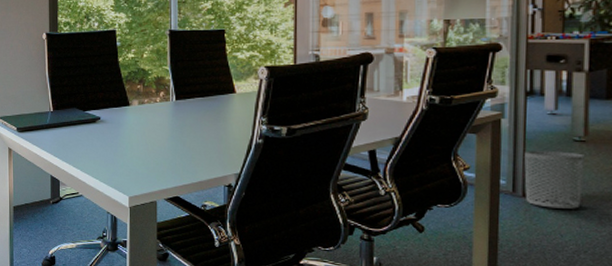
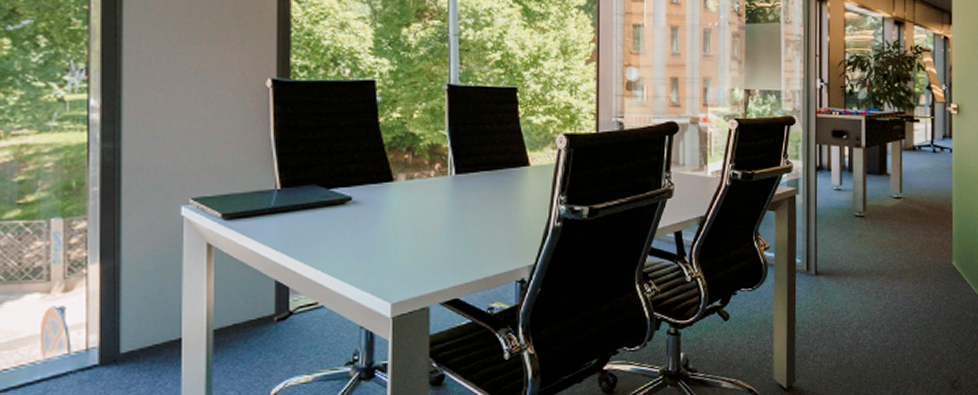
waste bin: present [524,151,585,209] -> none [816,227,864,285]

